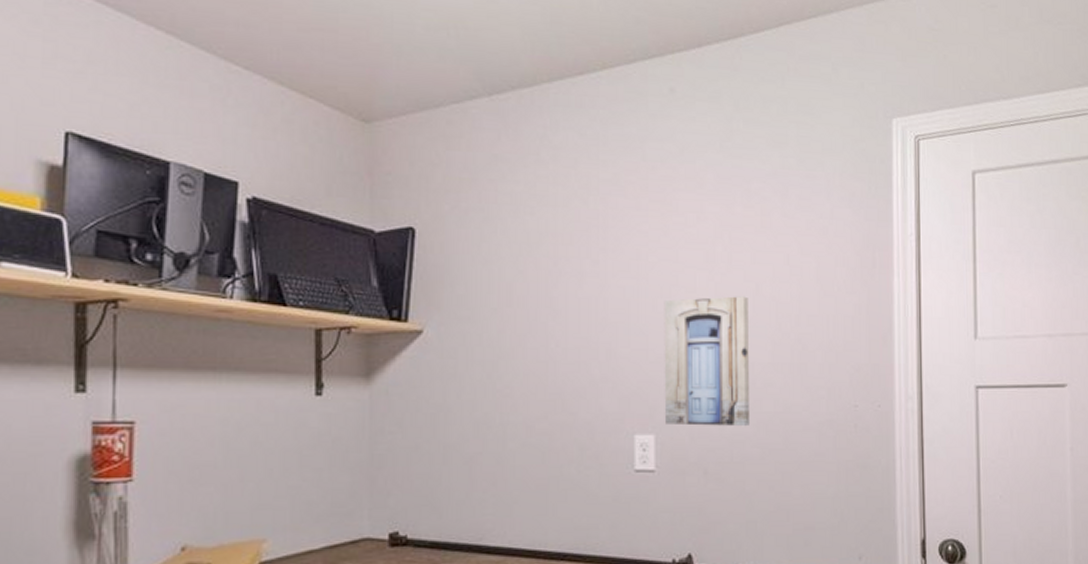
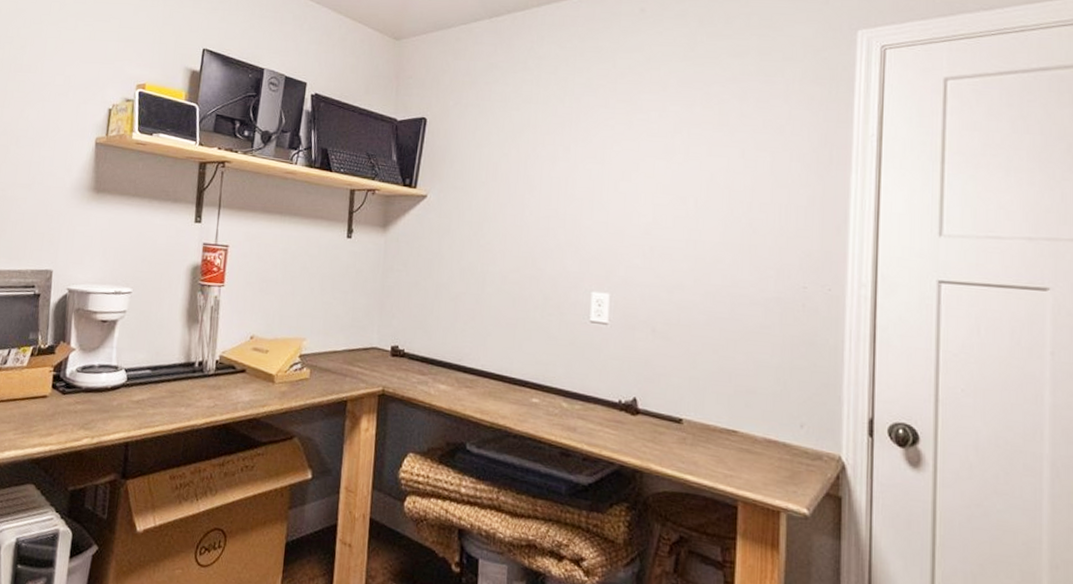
wall art: present [664,296,749,426] -> none [619,182,703,295]

